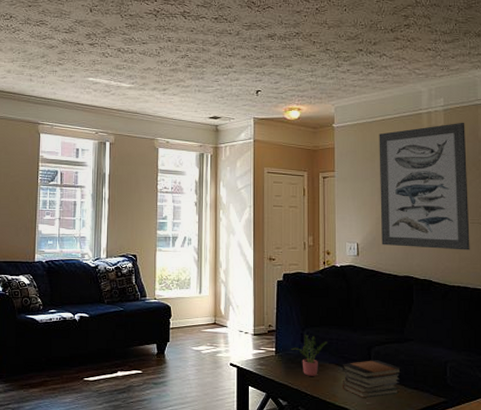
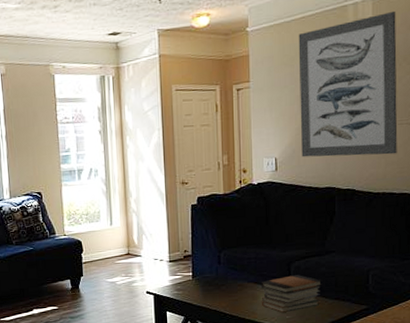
potted plant: present [290,335,327,376] -> none [207,256,246,297]

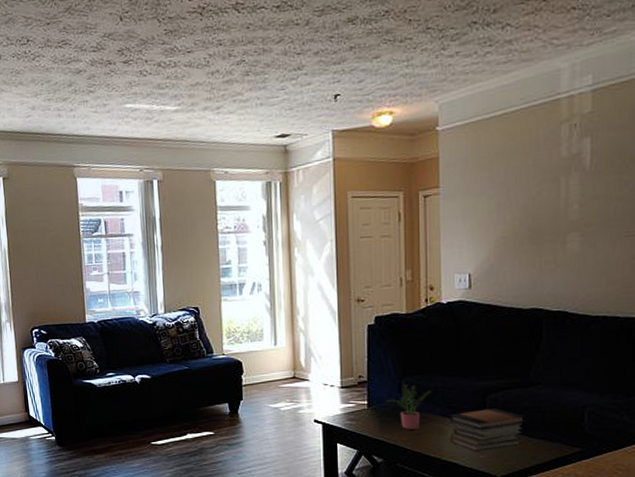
potted plant: none [207,256,246,297] -> present [385,384,431,430]
wall art: present [298,10,398,157] -> none [499,103,623,274]

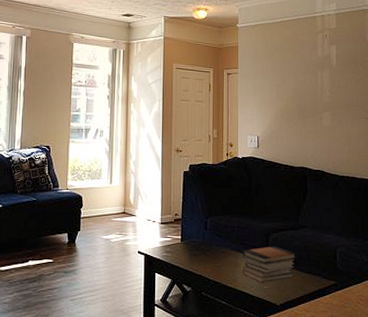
potted plant: present [385,384,431,430] -> none [195,223,229,262]

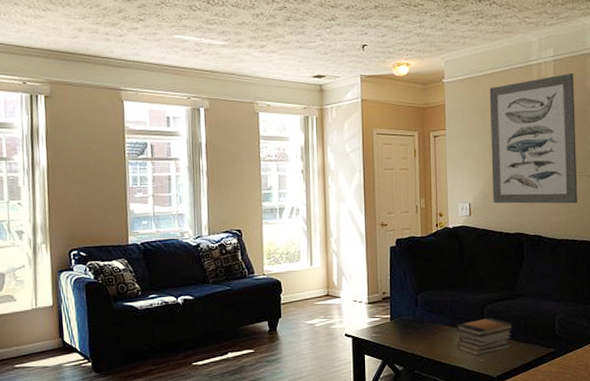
wall art: none [278,25,358,143] -> present [489,72,578,204]

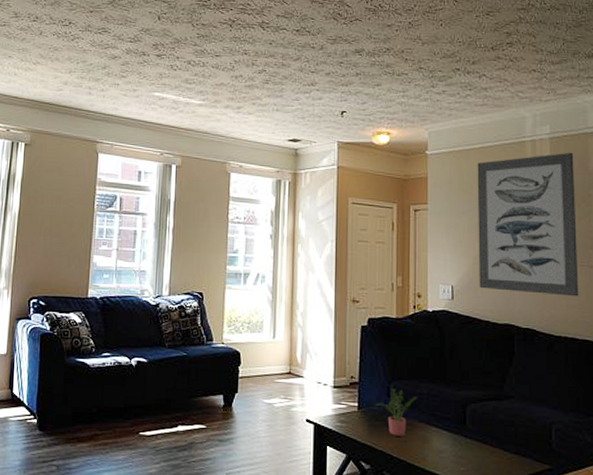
potted plant: none [405,299,442,340] -> present [374,388,417,436]
book stack: present [456,318,514,356] -> none [432,419,501,463]

